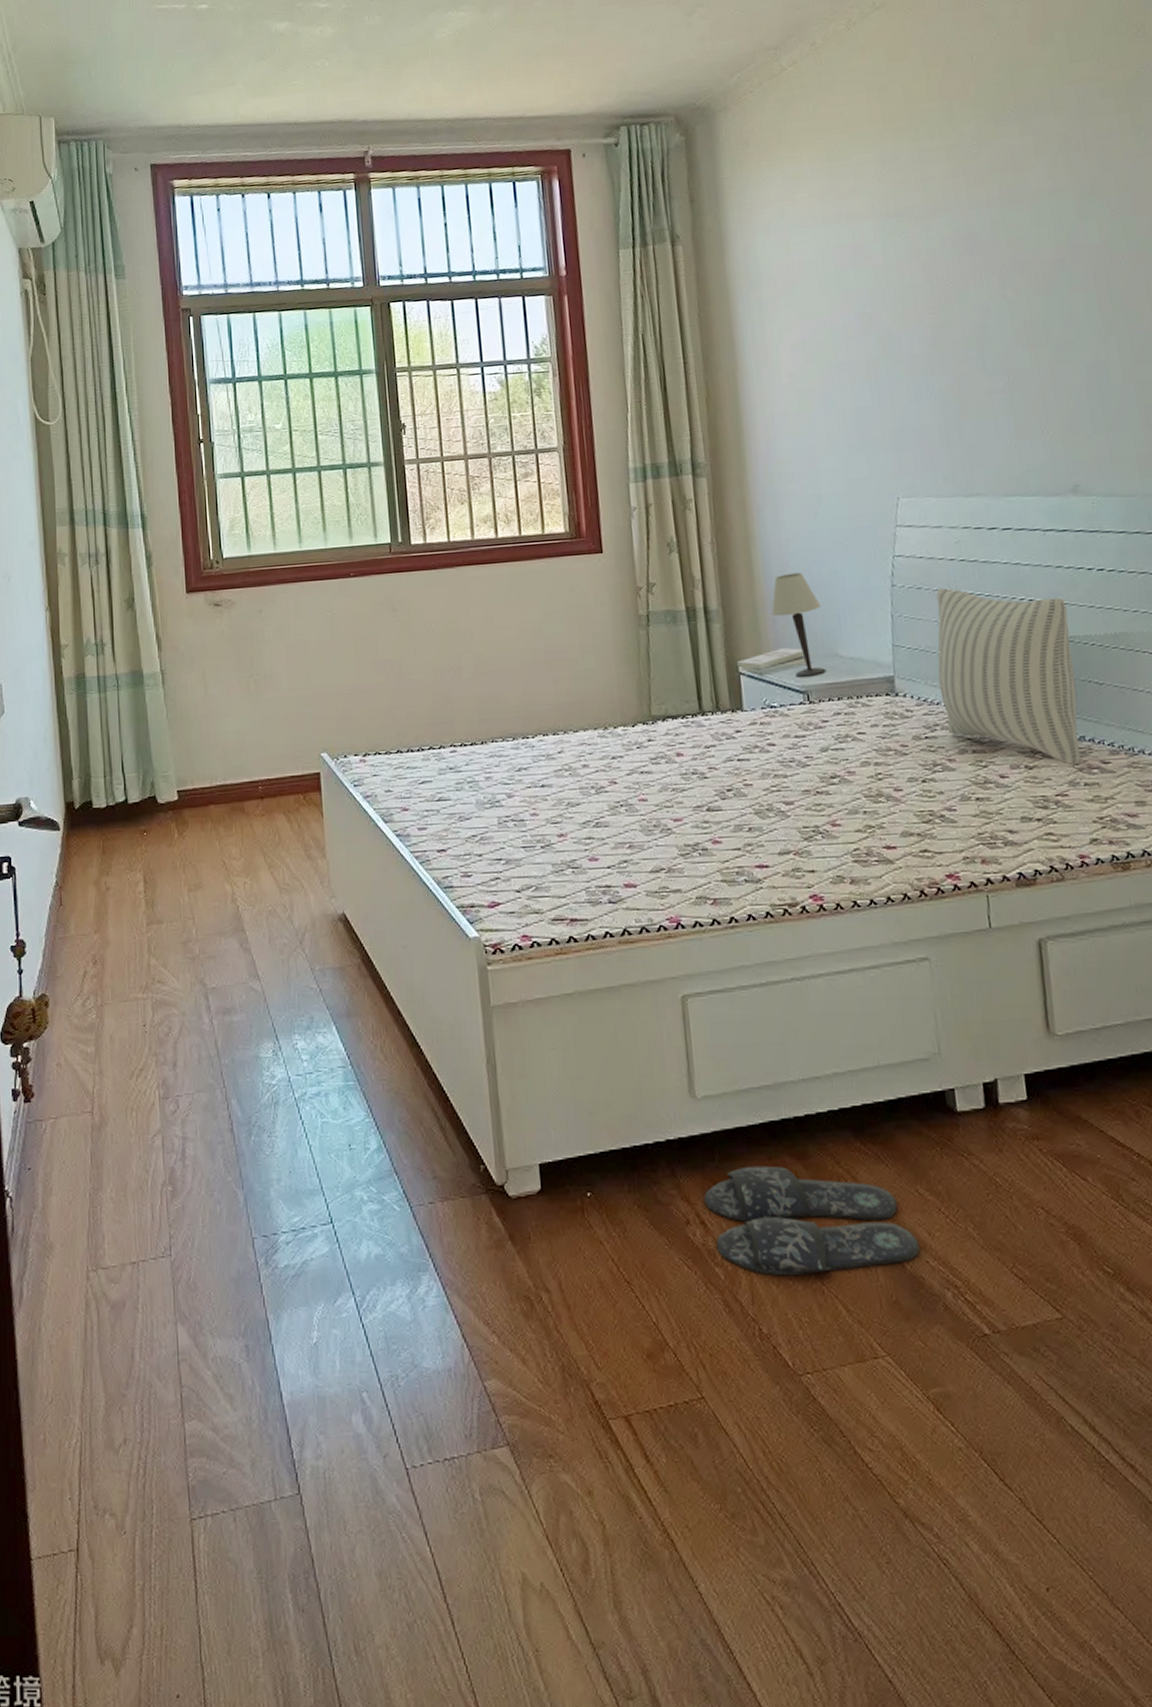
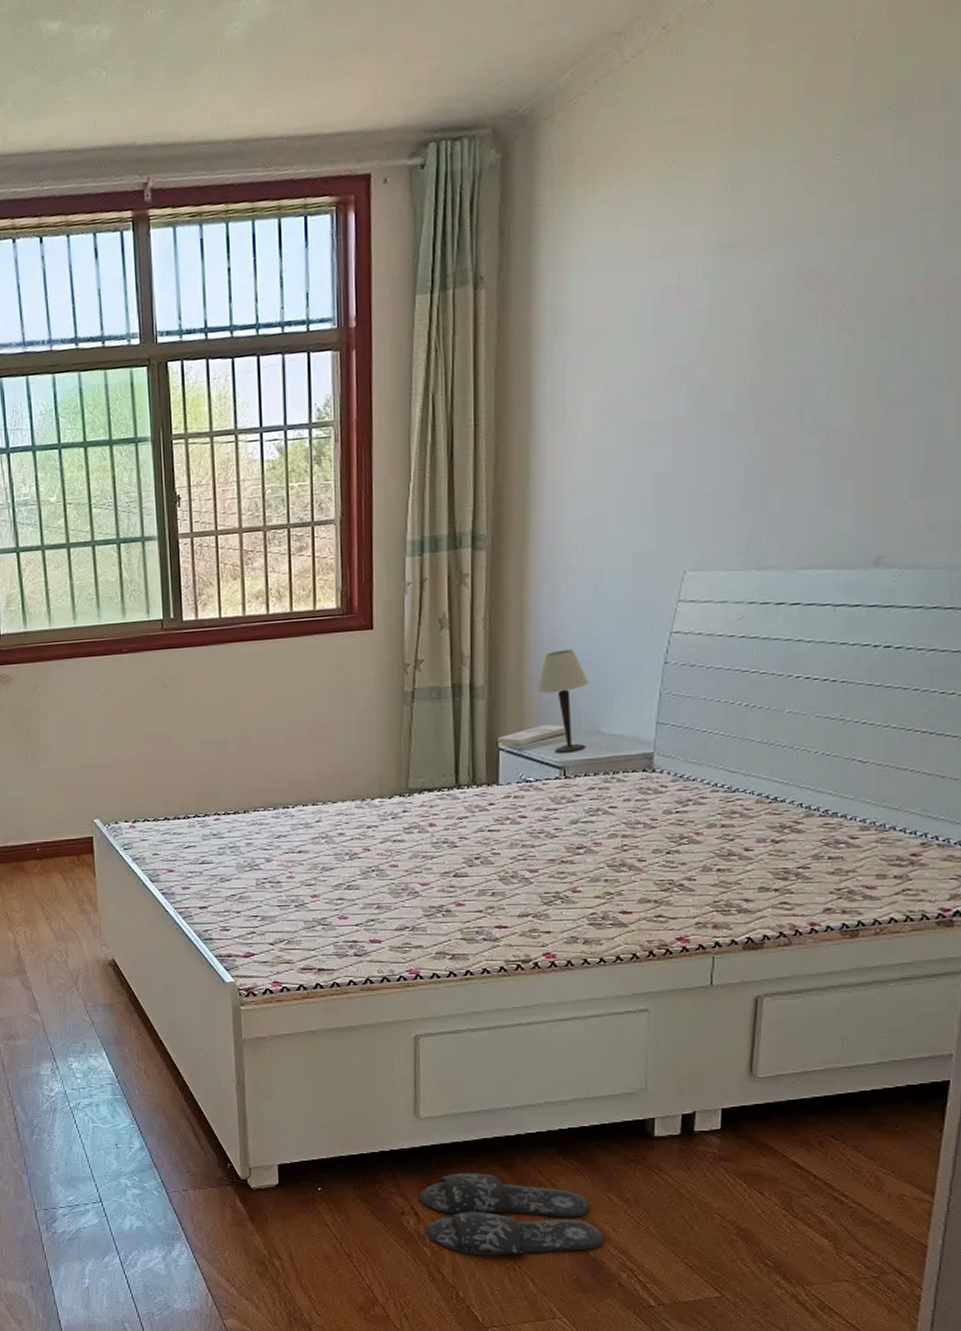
pillow: present [936,587,1082,765] -> none [698,664,844,839]

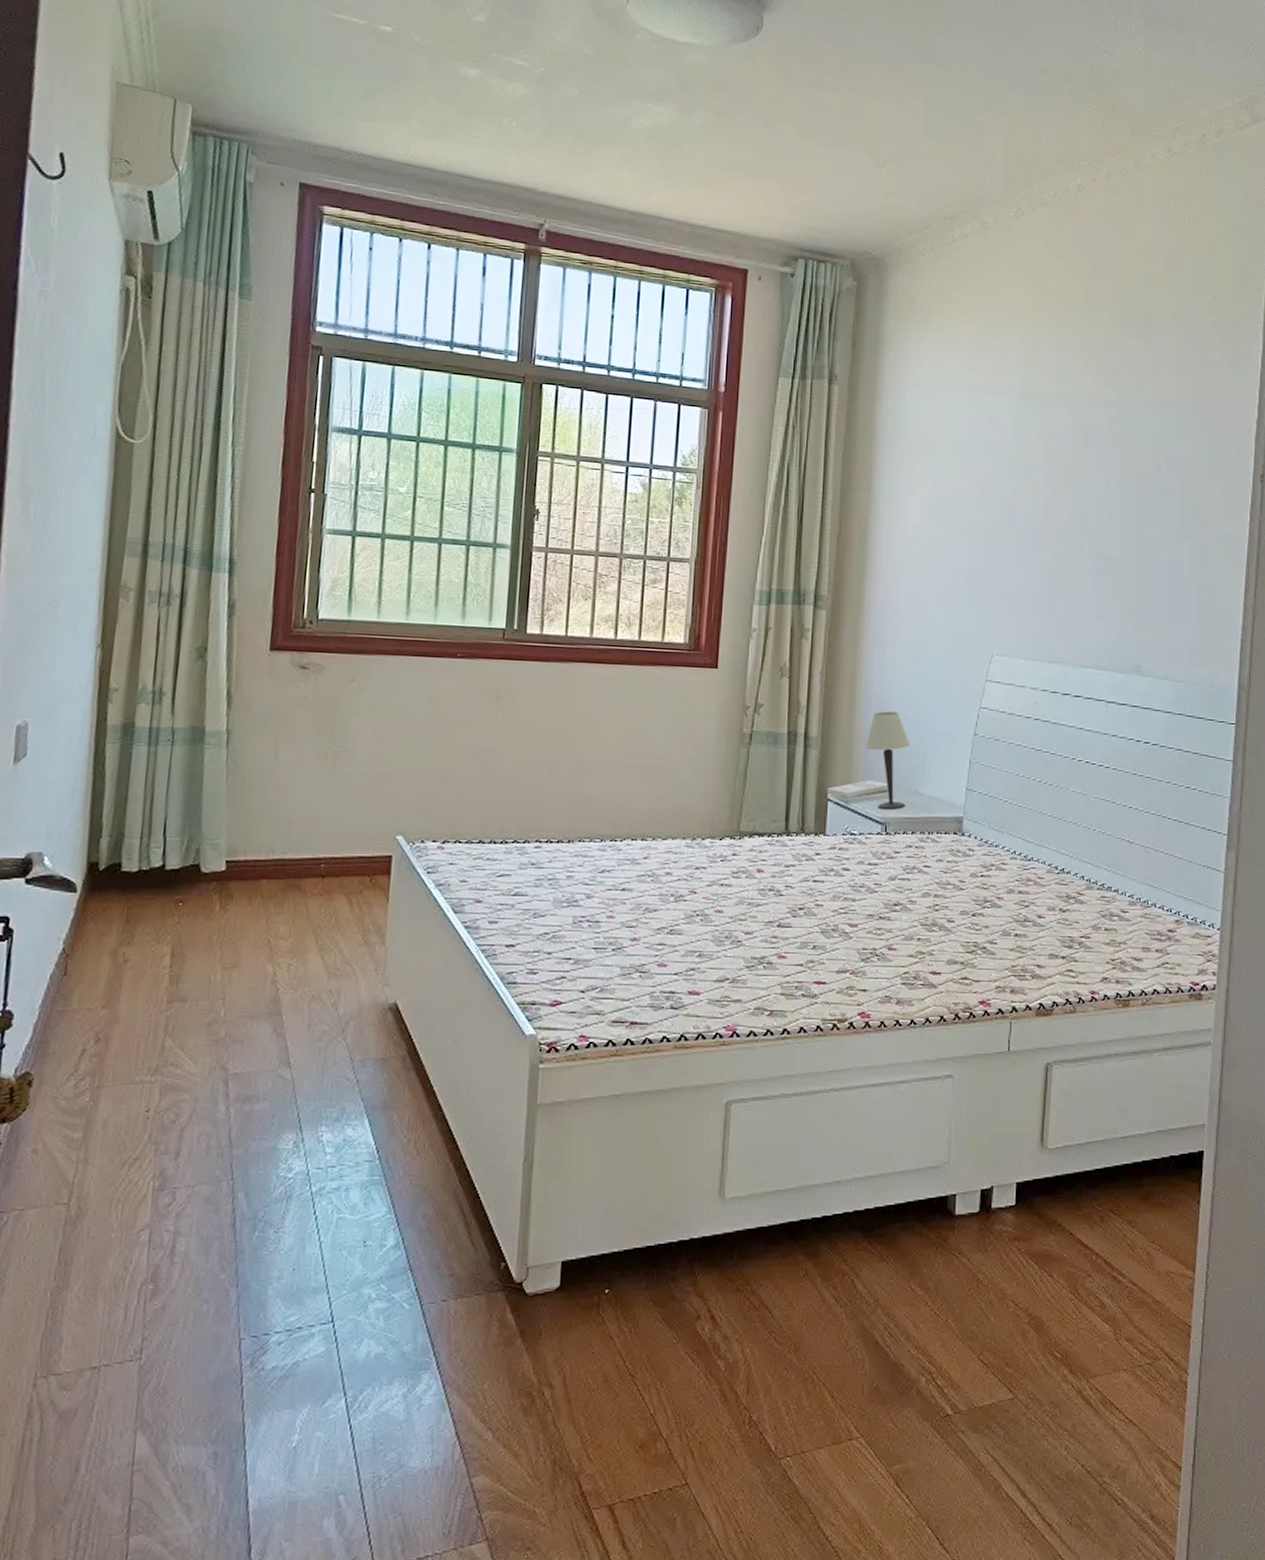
slippers: present [420,1172,604,1256] -> none [718,1263,904,1366]

